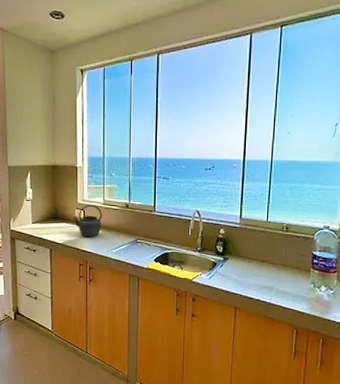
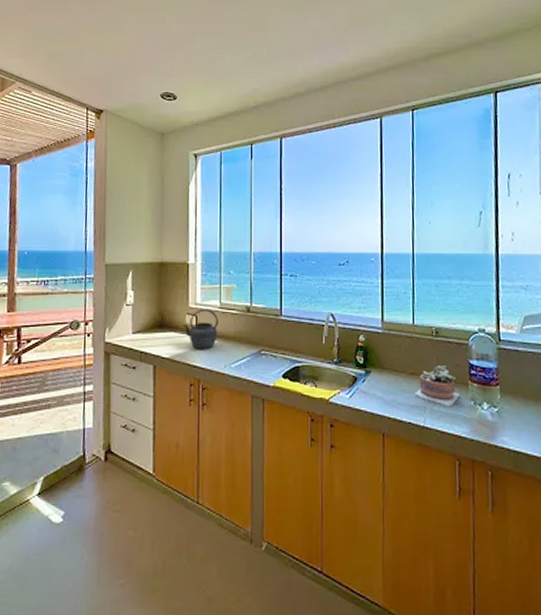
succulent plant: none [264,255,302,288] -> present [414,366,460,406]

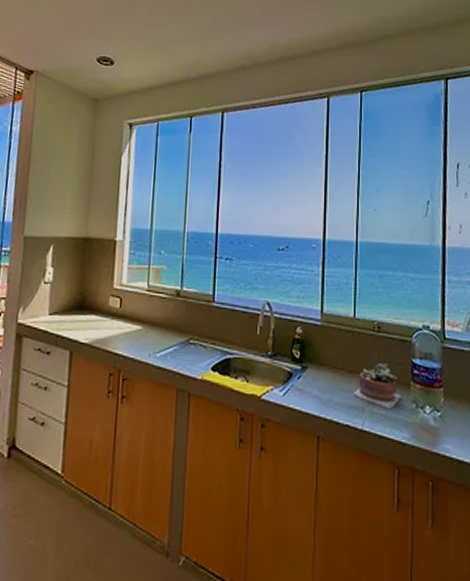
kettle: present [182,309,219,350] -> none [104,291,146,337]

